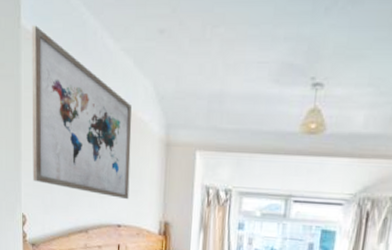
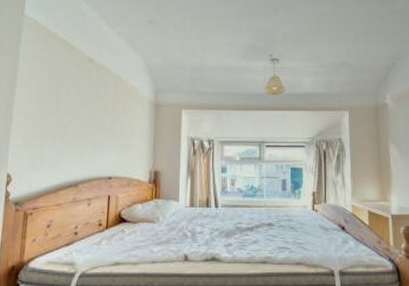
wall art: present [32,25,132,200] -> none [22,14,124,154]

